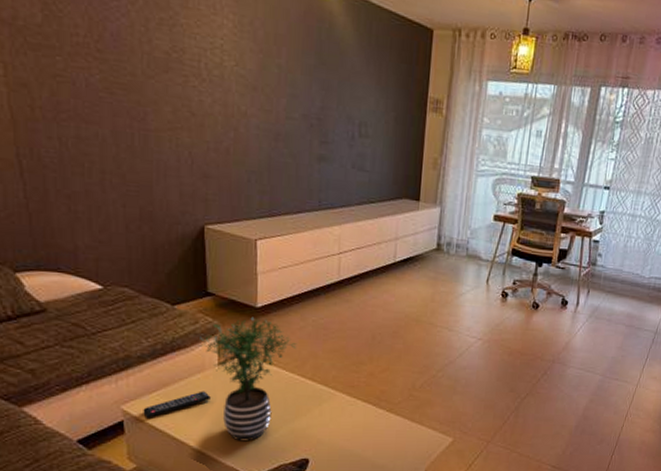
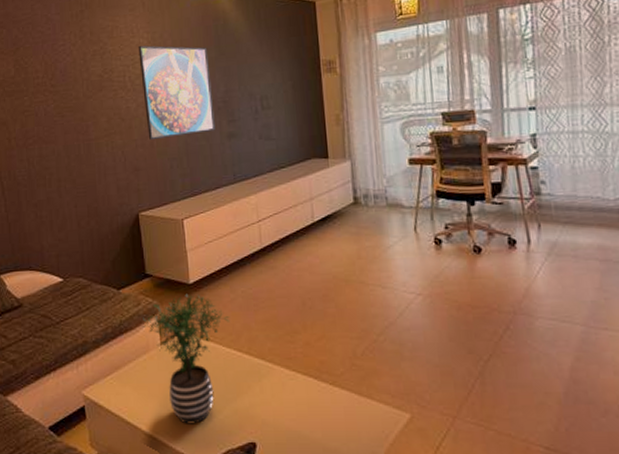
remote control: present [143,391,211,418] -> none [100,372,157,403]
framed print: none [220,27,306,150] -> present [138,45,215,141]

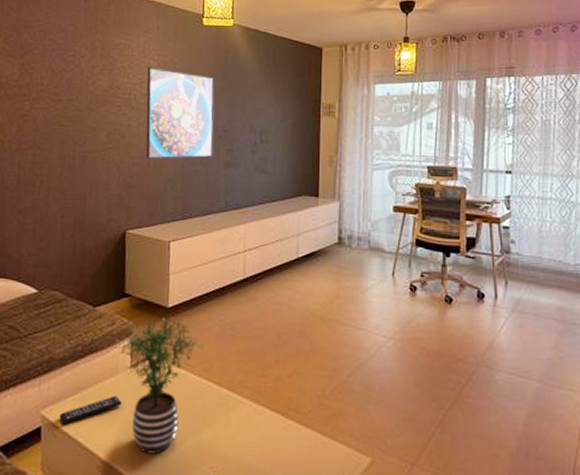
remote control: none [100,372,157,403] -> present [59,395,122,425]

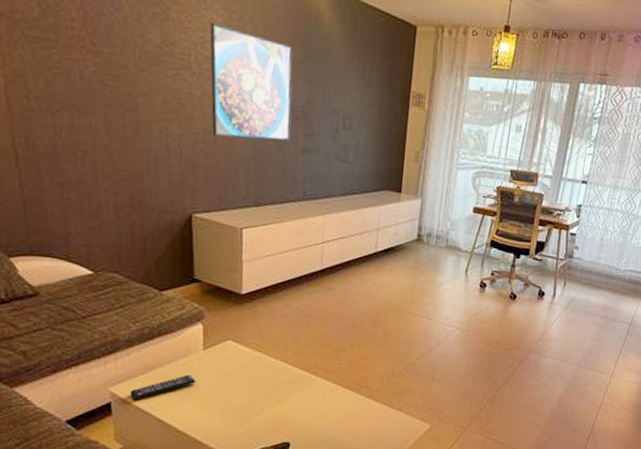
potted plant: present [113,317,205,454] -> none [184,303,280,425]

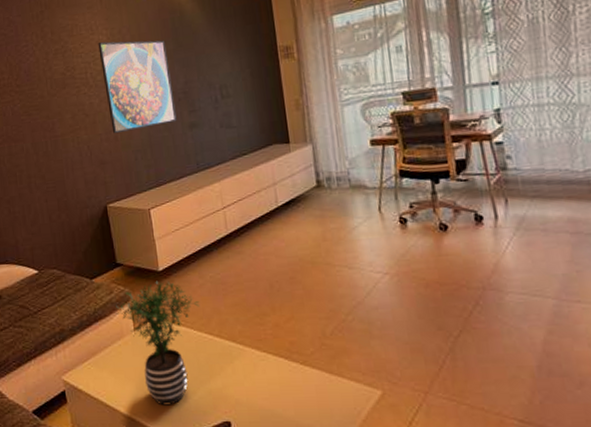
remote control: present [130,374,196,400] -> none [79,357,132,387]
potted plant: none [184,303,280,425] -> present [115,280,200,406]

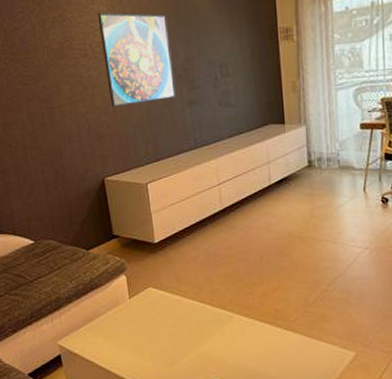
potted plant: present [115,280,200,406] -> none [111,252,193,367]

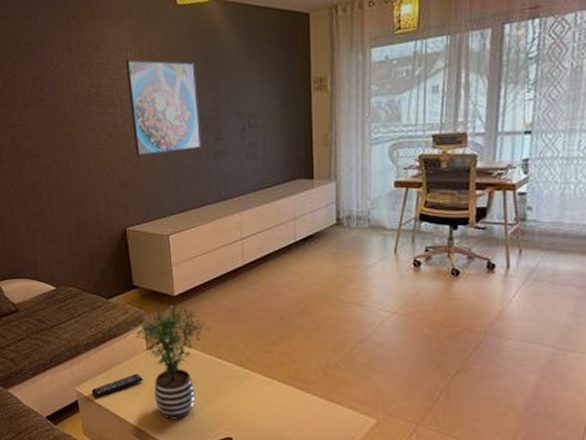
remote control: none [74,323,127,351] -> present [91,373,143,398]
potted plant: none [111,252,193,367] -> present [129,304,212,420]

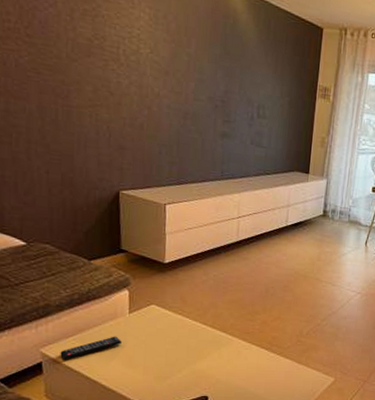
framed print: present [126,58,202,157] -> none [137,19,213,127]
potted plant: present [129,304,212,420] -> none [111,271,200,381]

